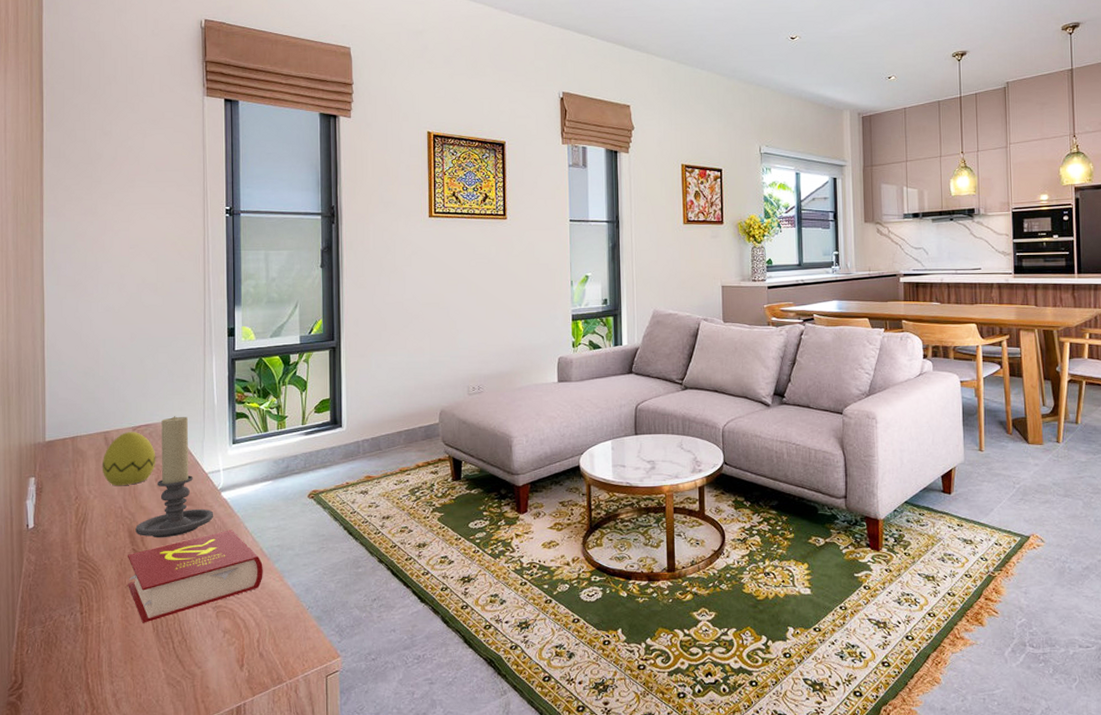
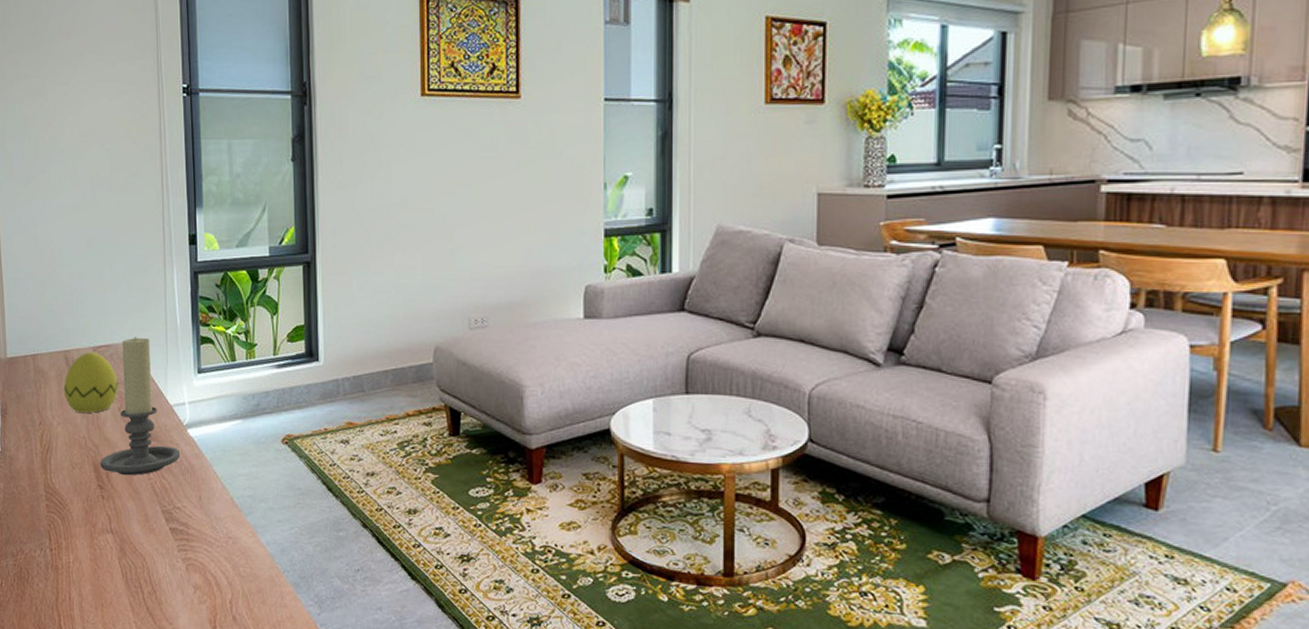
book: present [128,530,263,623] -> none [94,472,235,568]

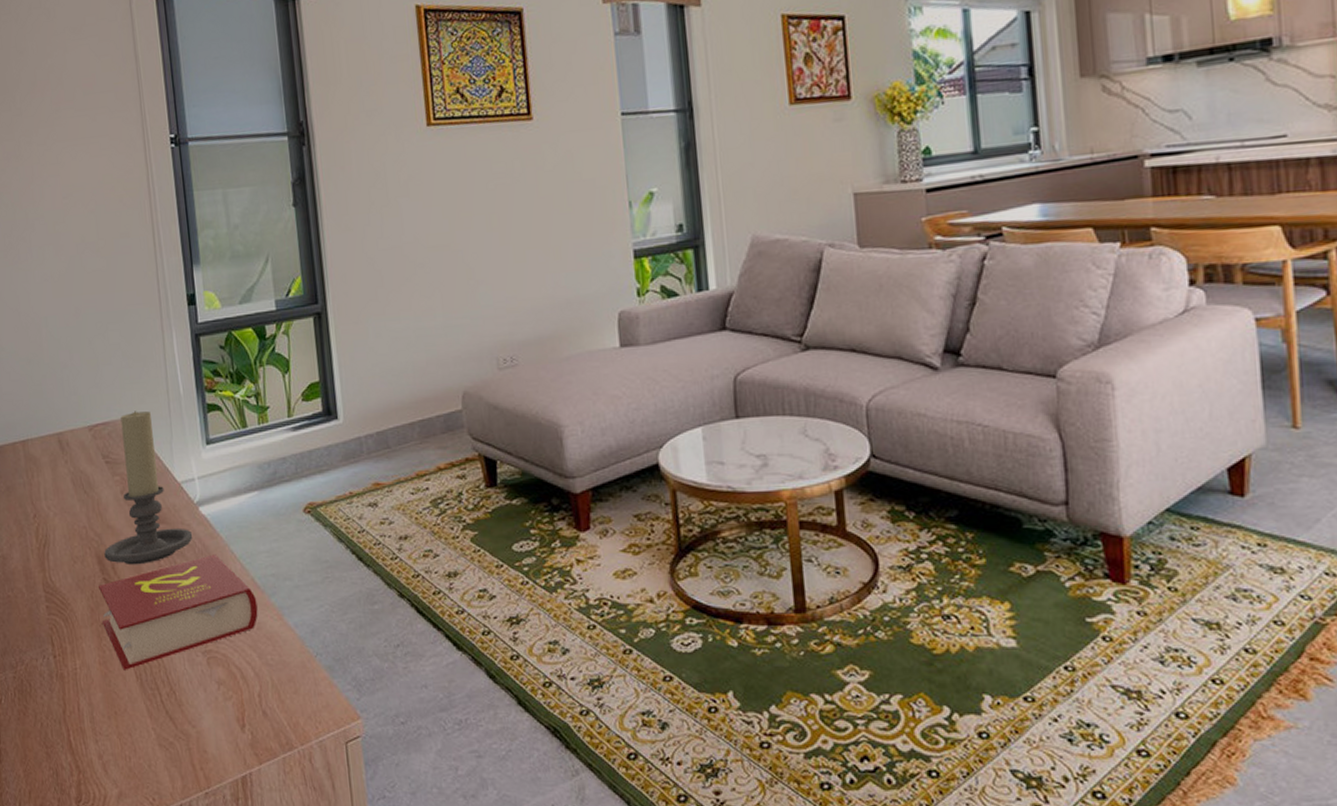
decorative egg: present [63,351,119,414] -> none [58,431,120,501]
book: none [94,472,235,568] -> present [99,554,258,670]

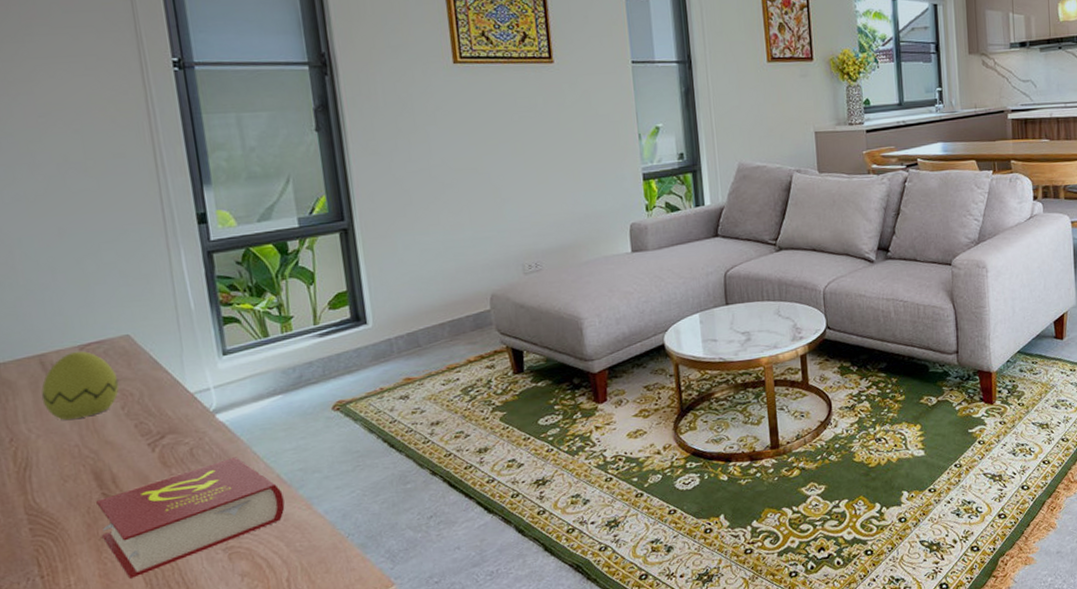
decorative egg: none [58,431,120,501] -> present [41,351,120,420]
candle holder: present [104,411,193,565] -> none [102,327,210,477]

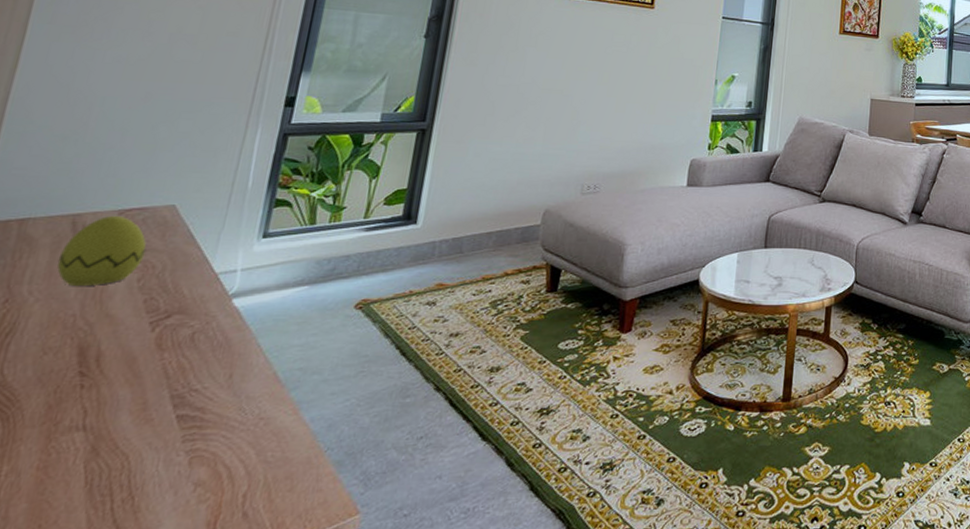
book: present [96,457,285,579] -> none [59,347,273,475]

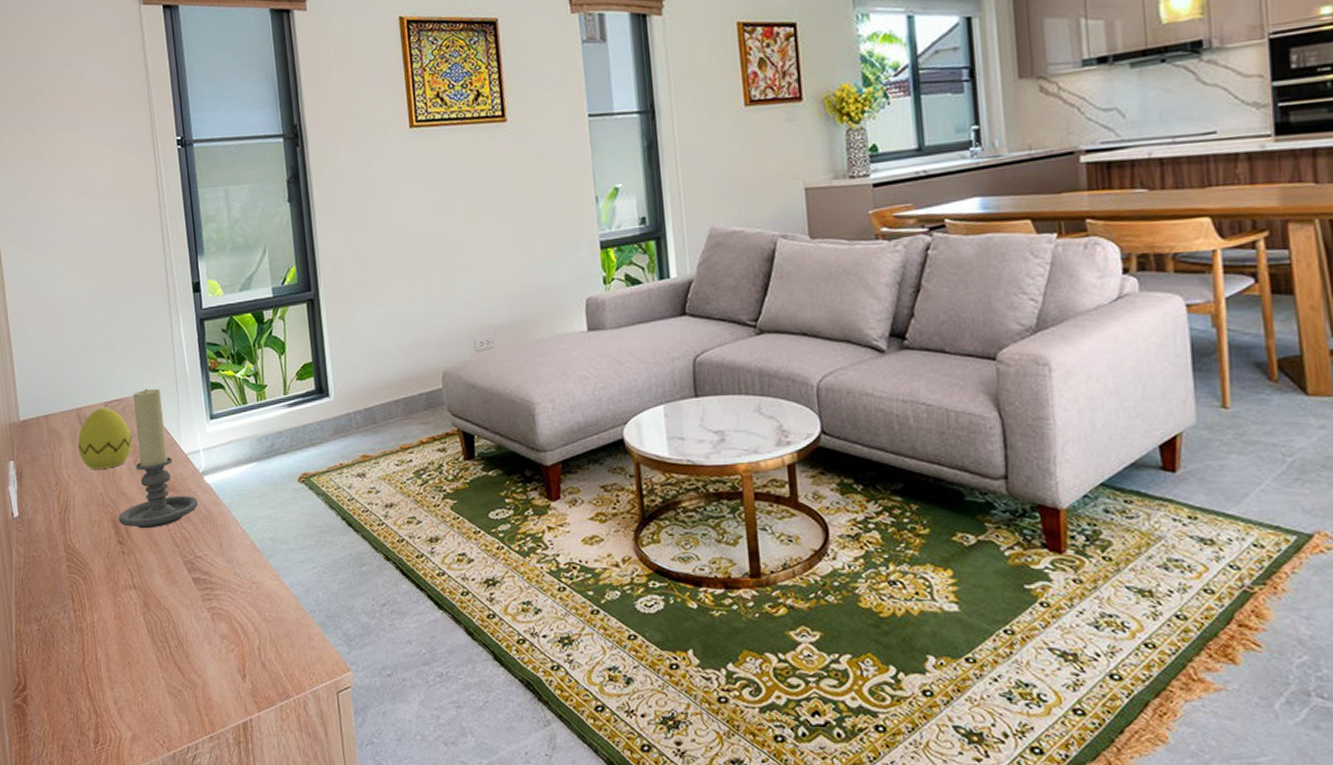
candle holder: none [89,199,216,358] -> present [118,388,199,529]

